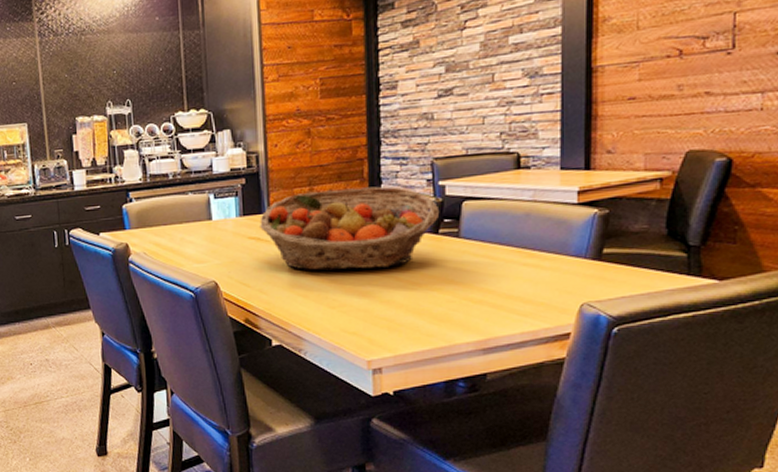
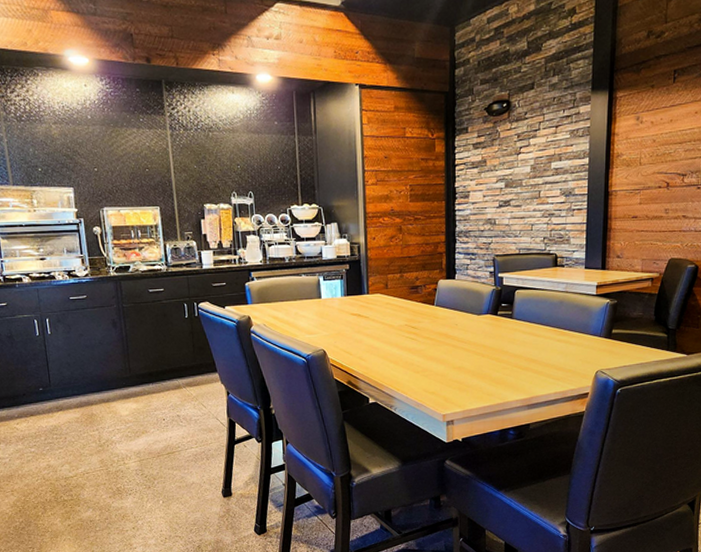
fruit basket: present [260,186,440,271] -> none [360,276,499,343]

